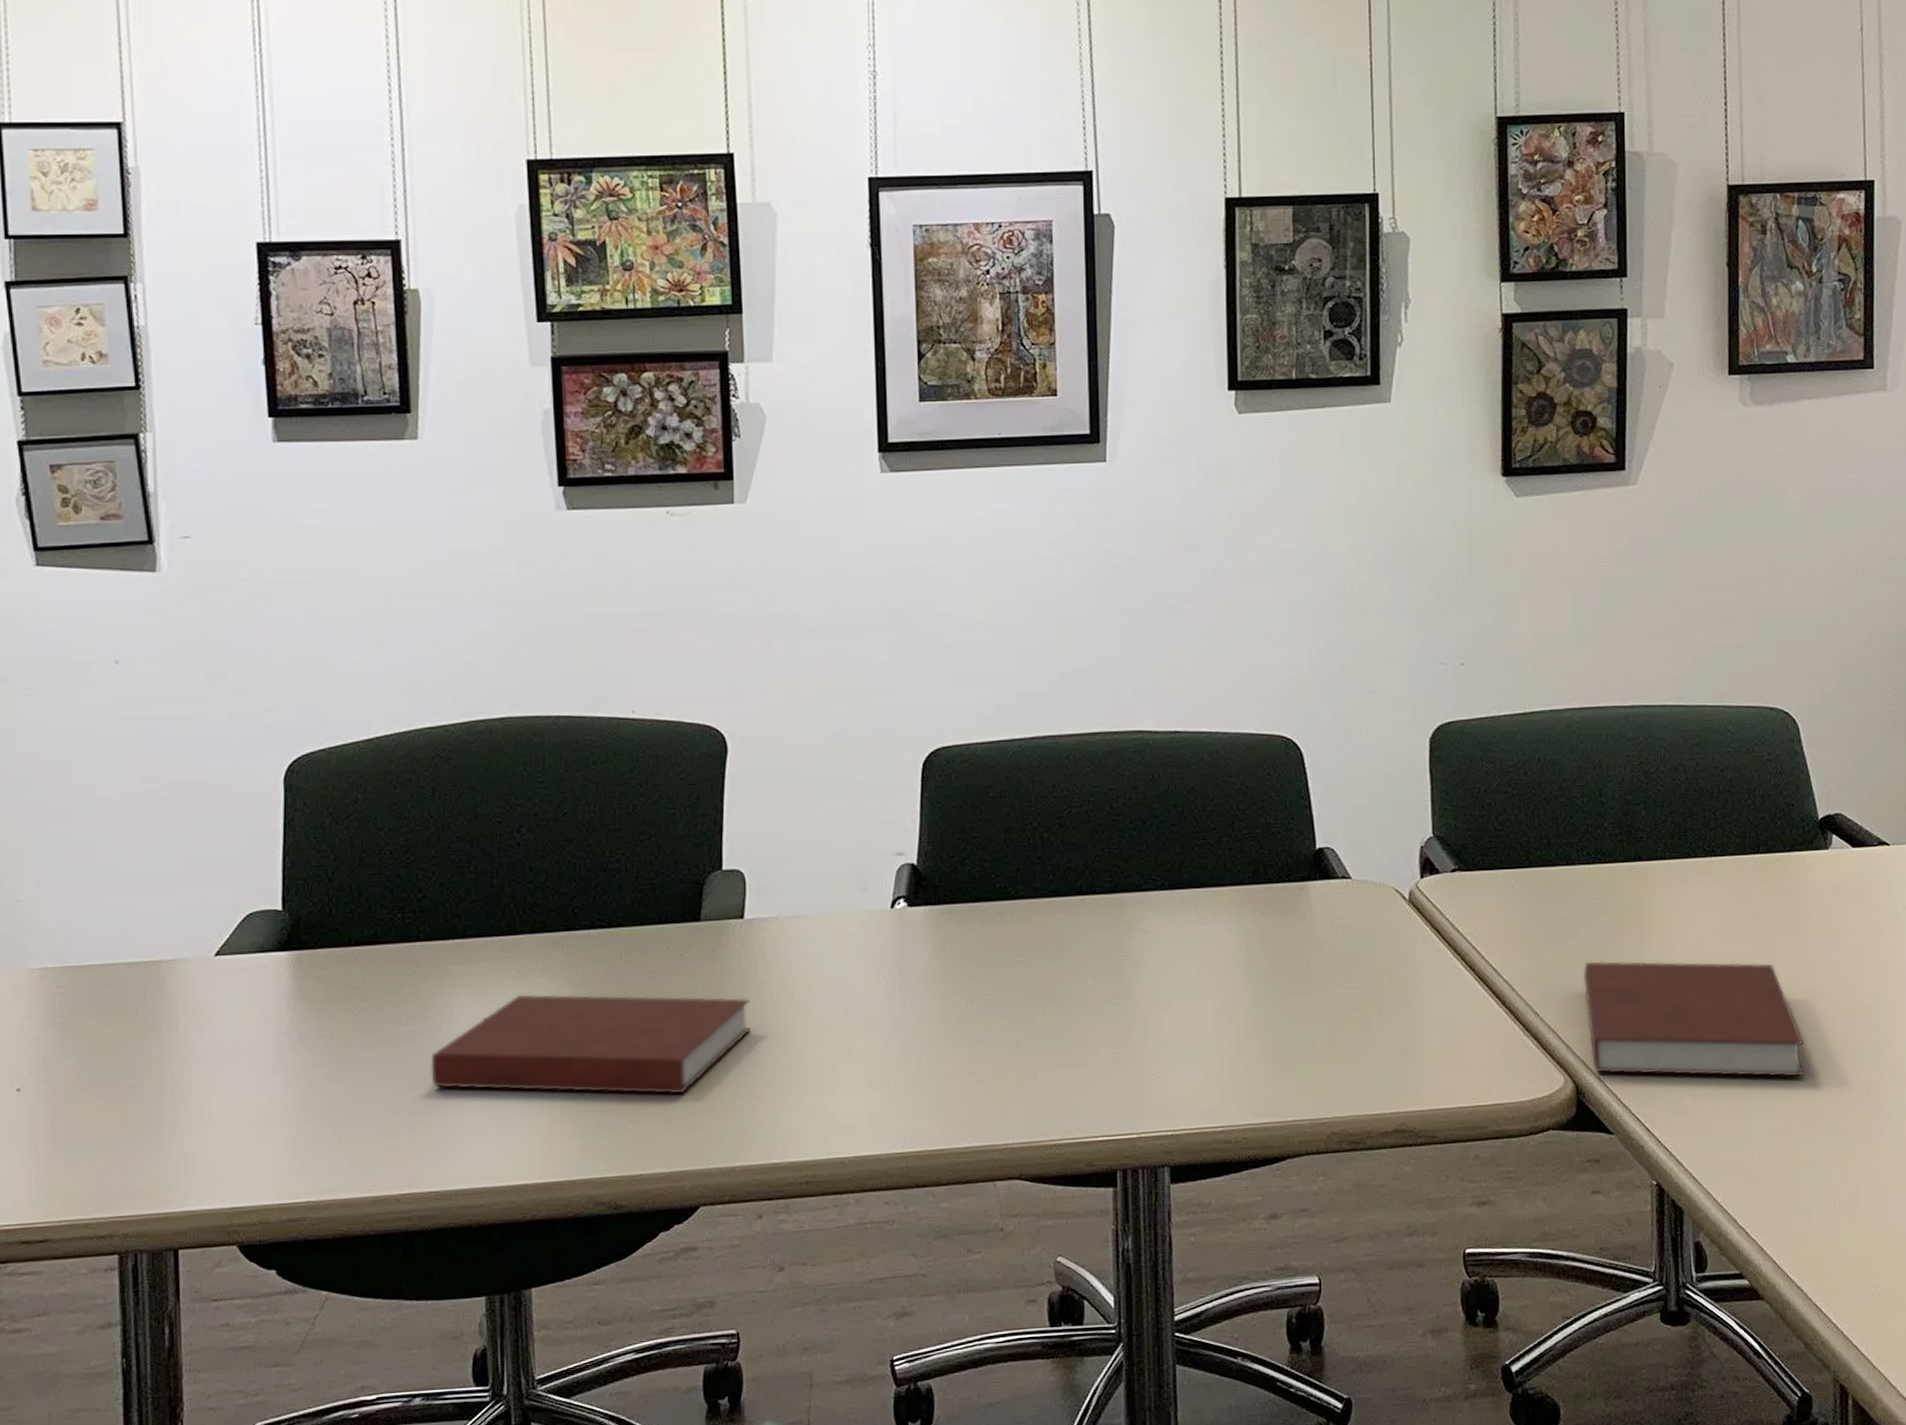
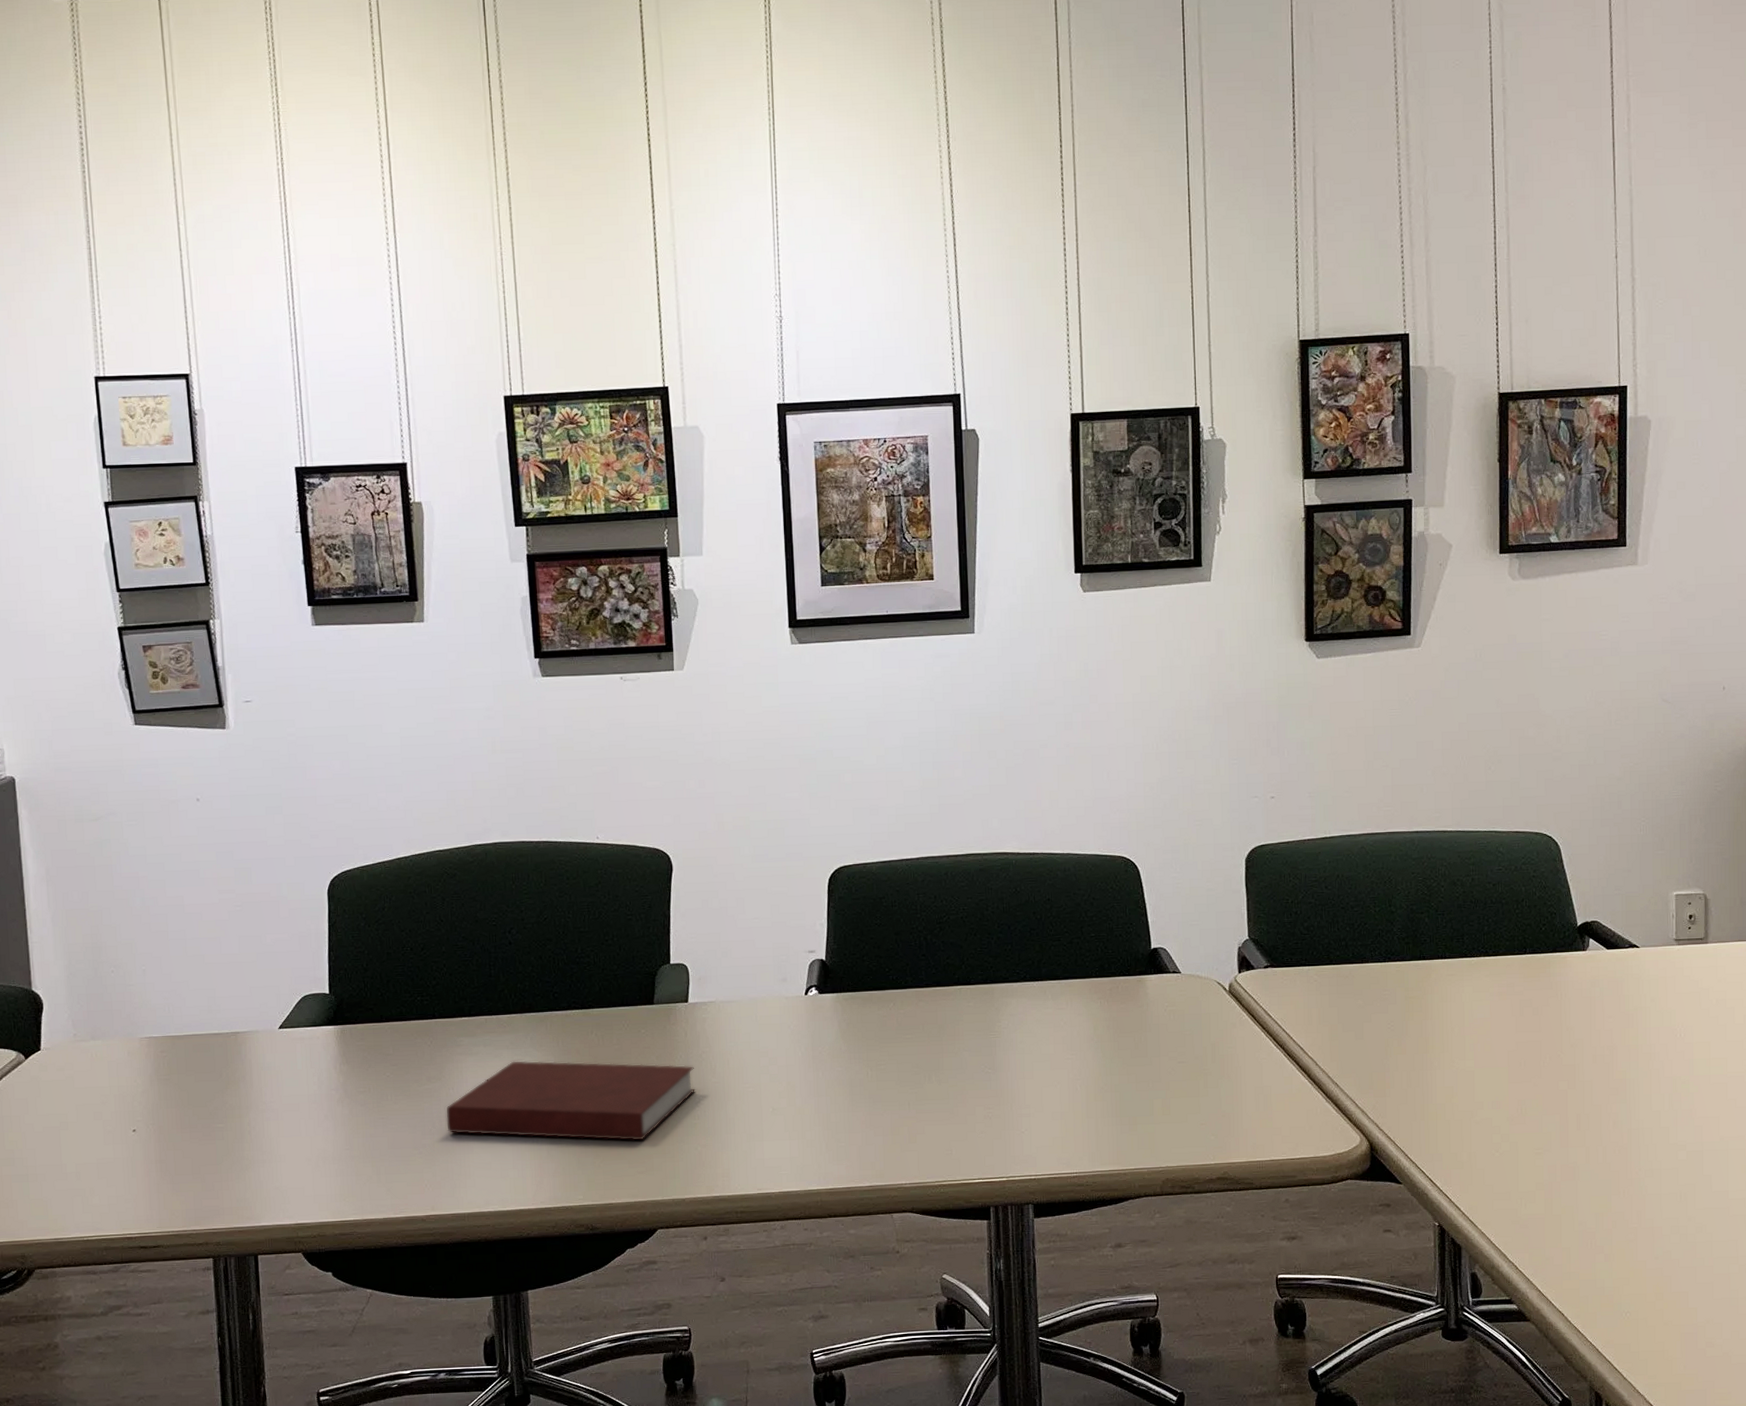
notebook: present [1583,961,1805,1078] -> none [1376,1042,1565,1140]

